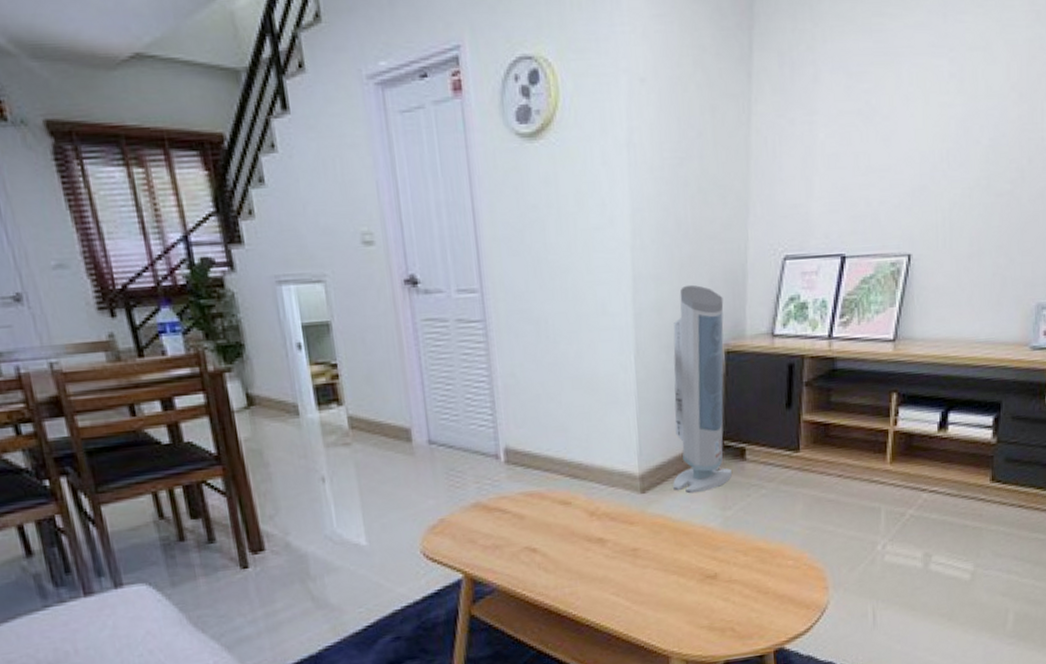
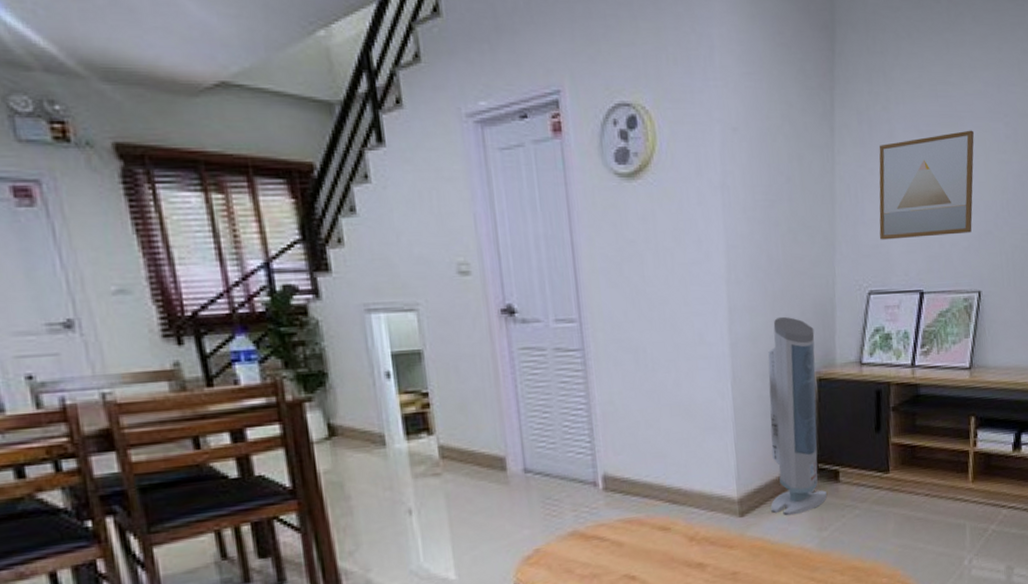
wall art: none [798,69,912,199] -> present [879,130,974,240]

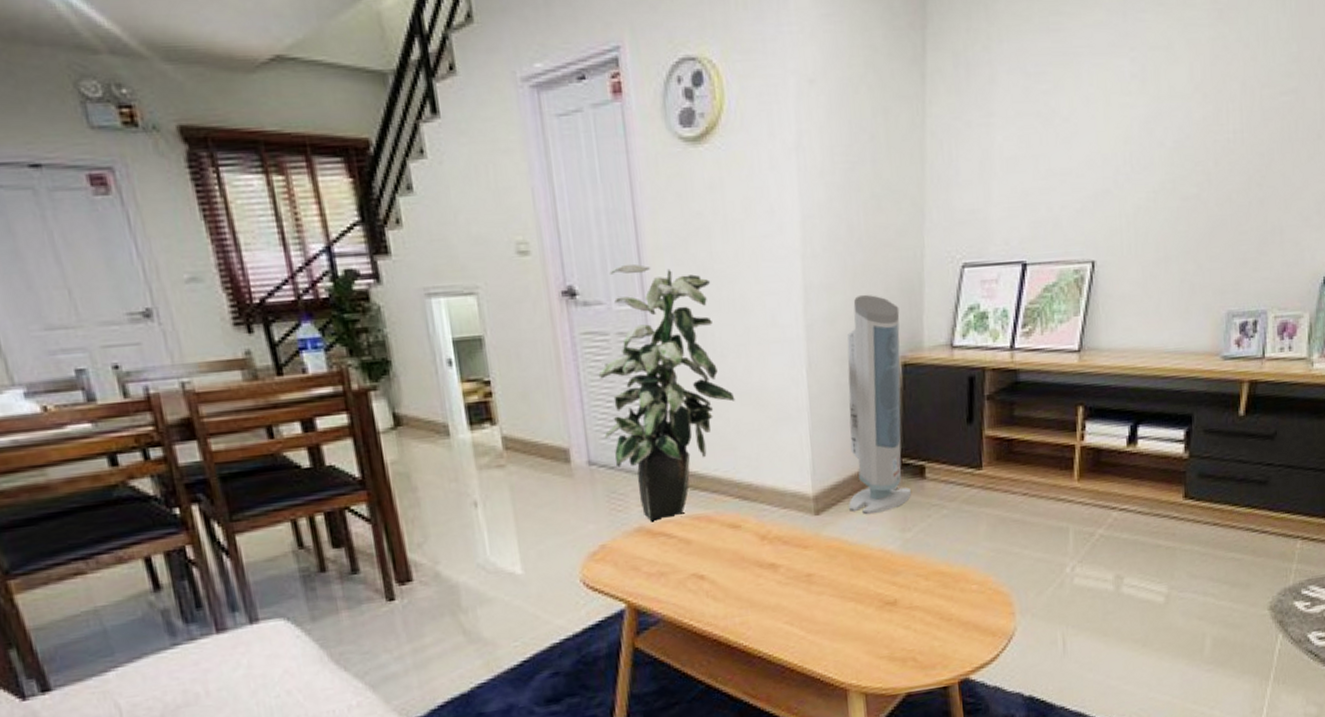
indoor plant: none [535,285,666,526] -> present [598,263,736,522]
wall art: present [879,130,974,240] -> none [976,69,1092,204]

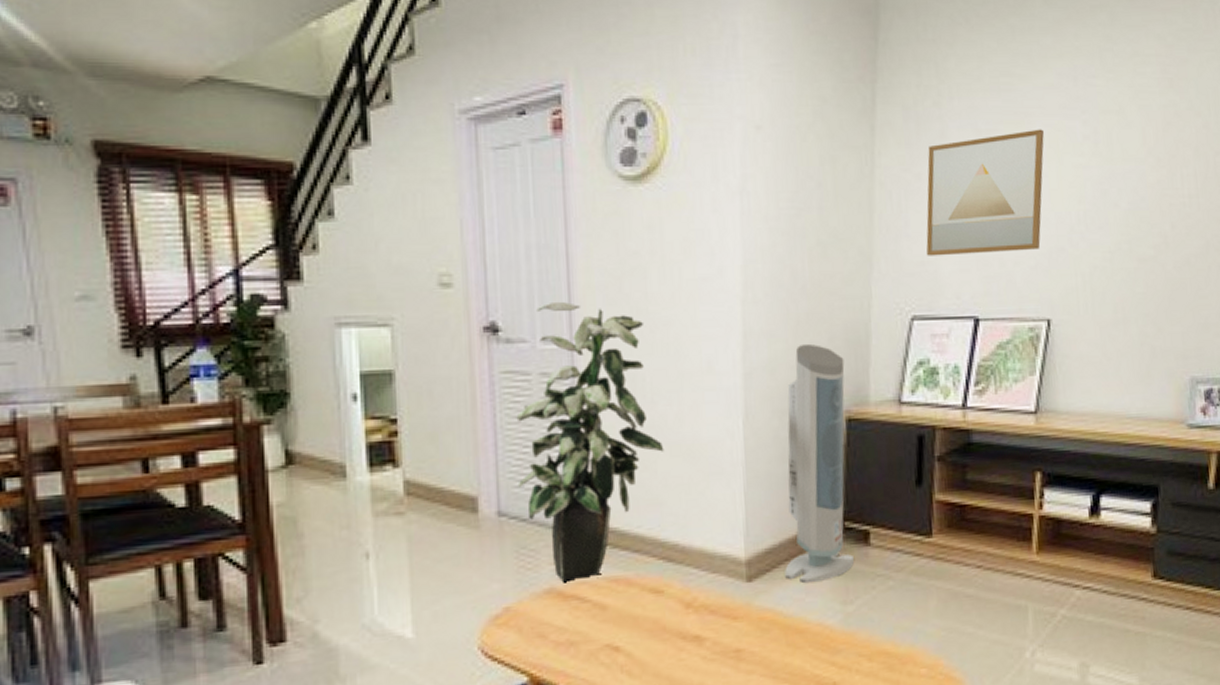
wall art: none [976,69,1092,204] -> present [926,129,1044,256]

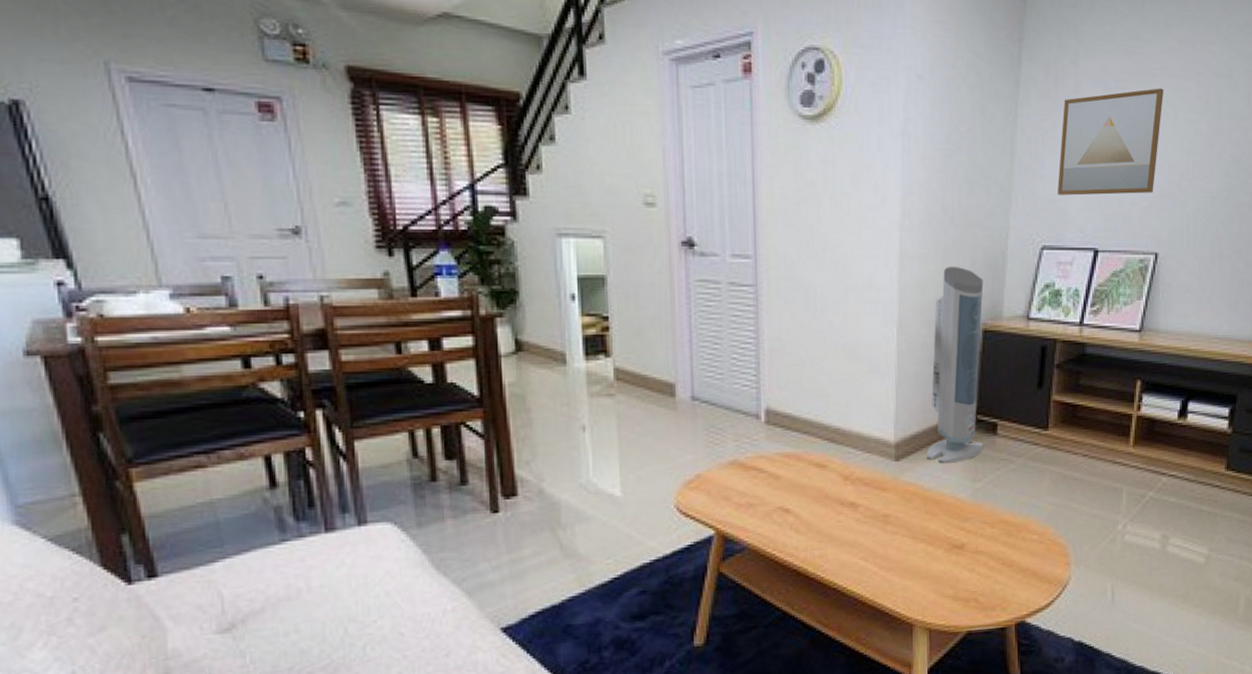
indoor plant: present [516,301,665,583] -> none [708,222,831,457]

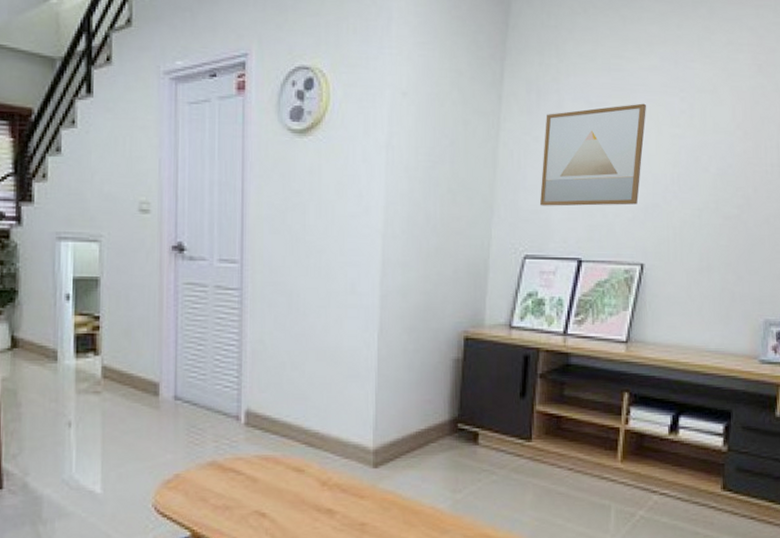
air purifier: present [926,266,984,464] -> none [405,273,465,473]

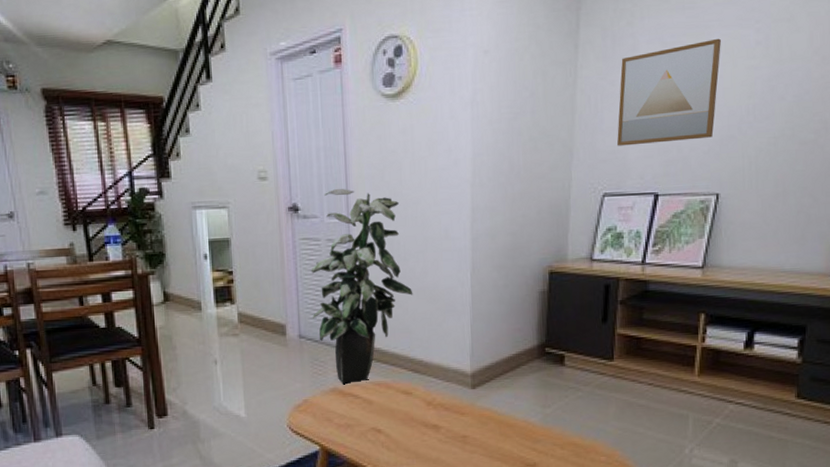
indoor plant: none [192,228,312,458] -> present [311,188,413,385]

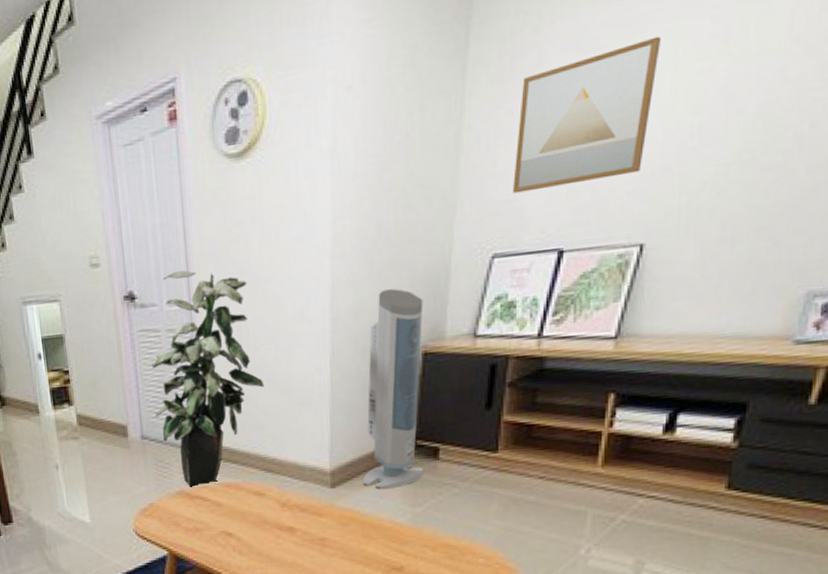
air purifier: none [500,216,552,392] -> present [363,288,423,490]

